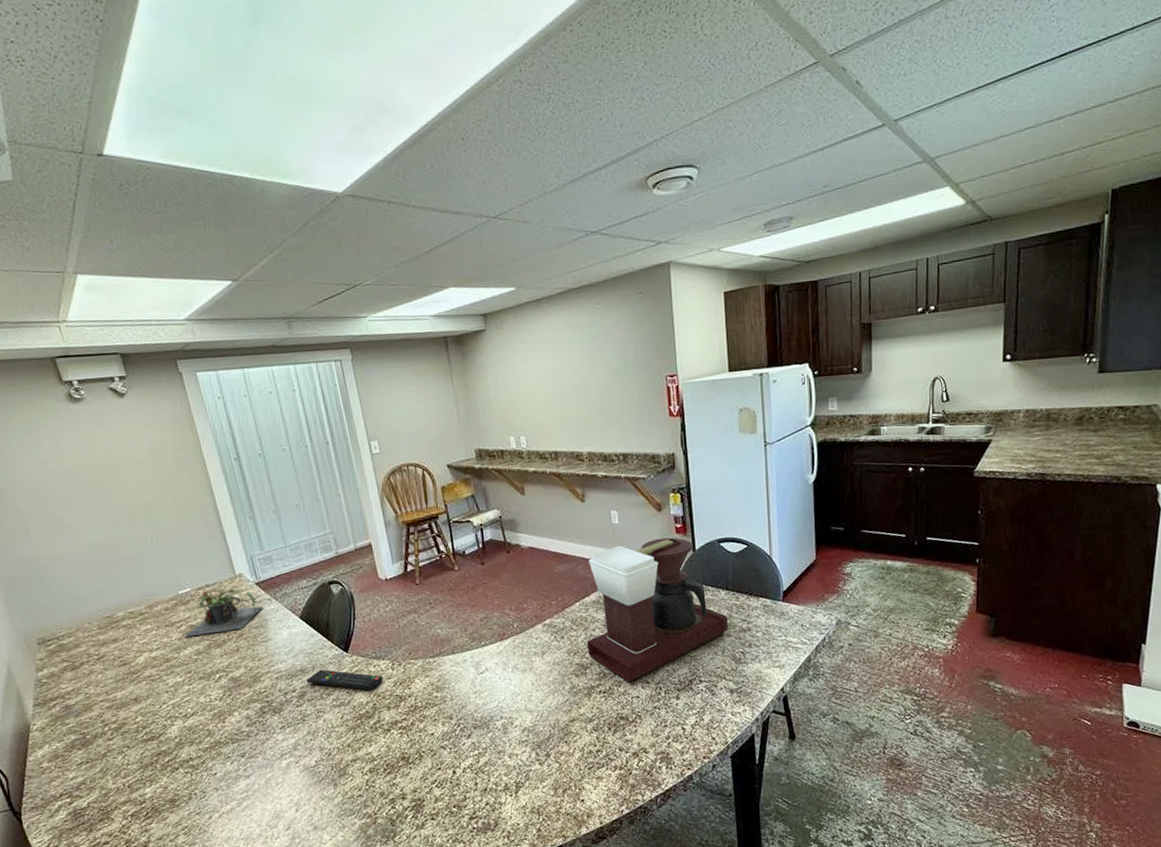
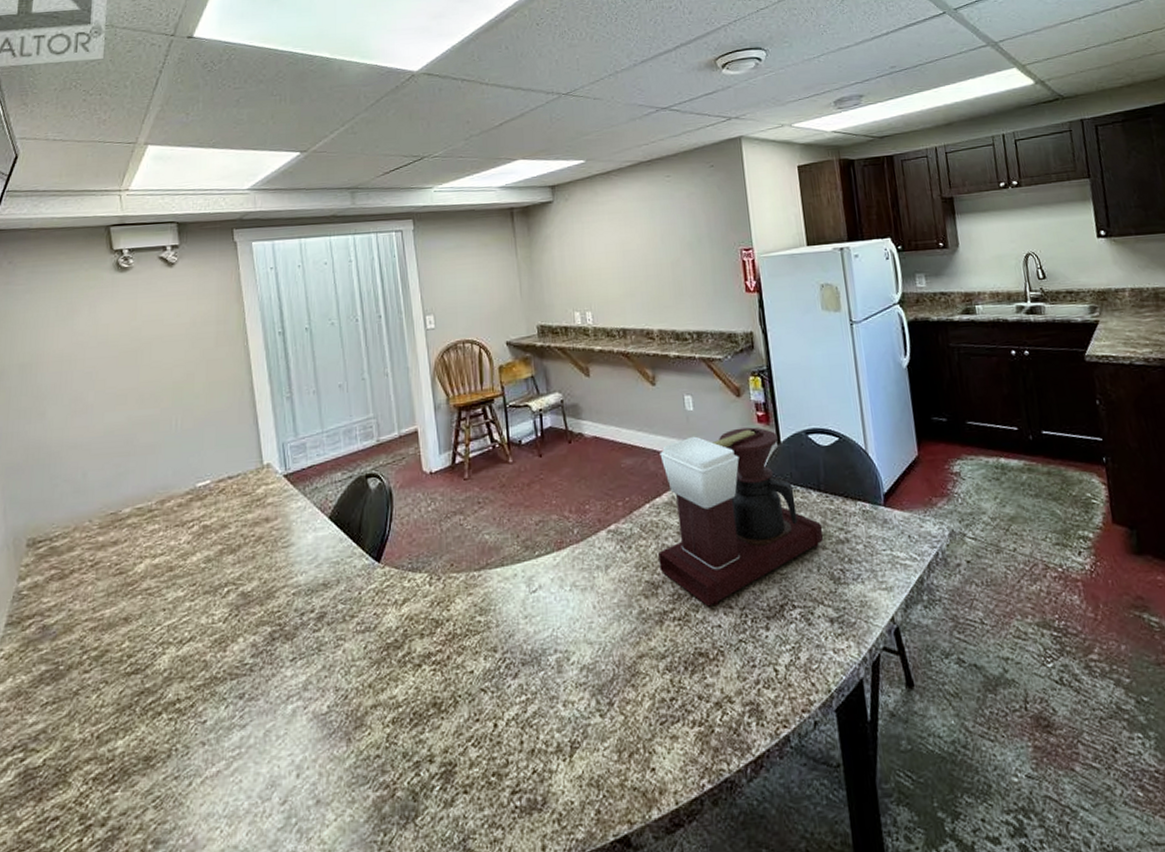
plant: present [185,587,273,638] -> none [195,479,300,541]
remote control: present [306,669,383,690] -> none [328,583,418,612]

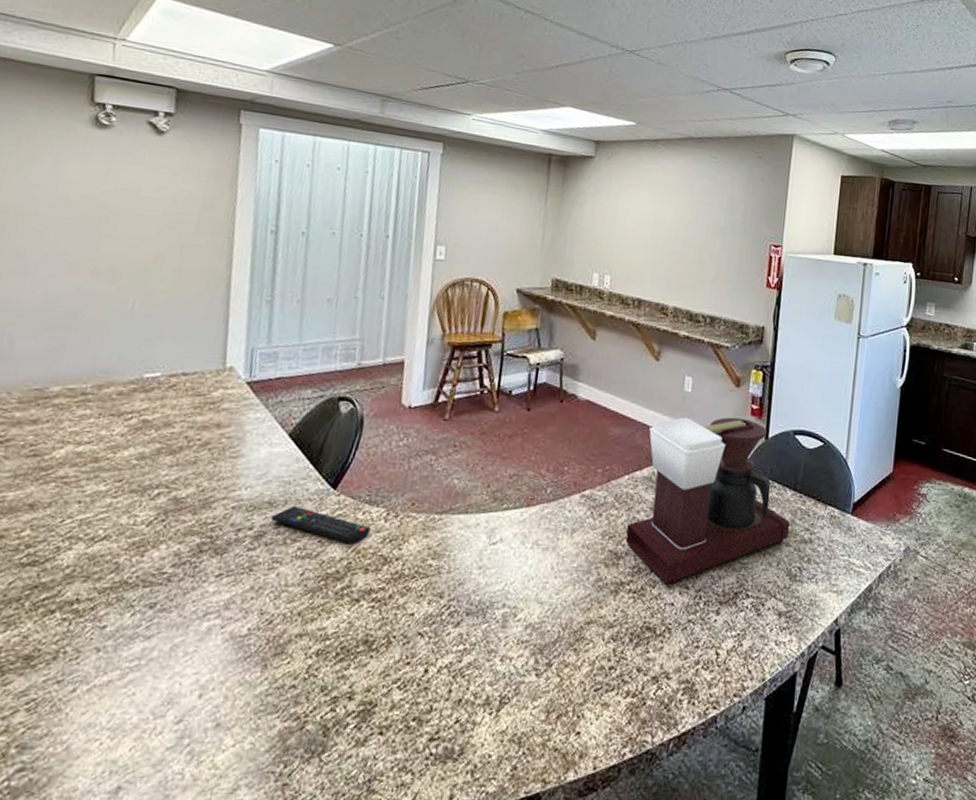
remote control: none [328,583,418,612] -> present [270,505,371,543]

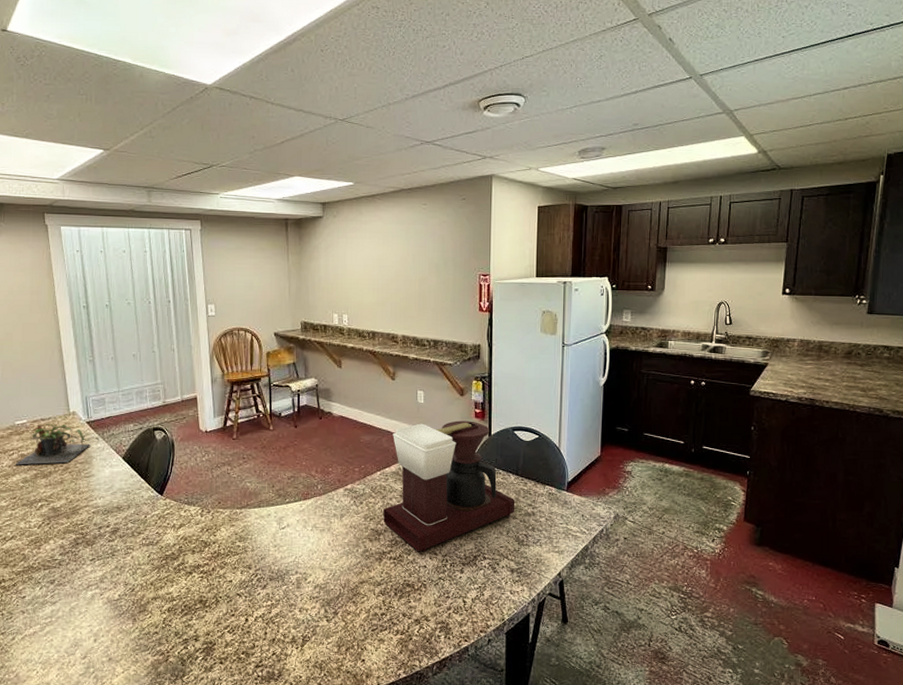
plant: none [131,378,261,436] -> present [15,422,100,465]
remote control: present [270,505,371,543] -> none [120,508,192,533]

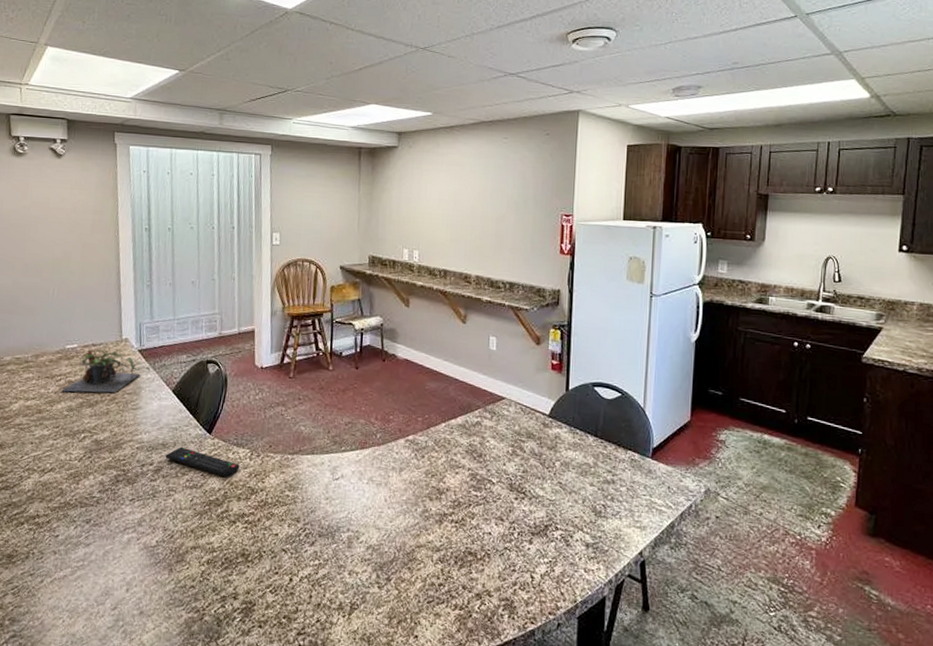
remote control: none [120,508,192,533] -> present [165,446,240,477]
coffee maker: present [383,420,516,552] -> none [446,371,593,517]

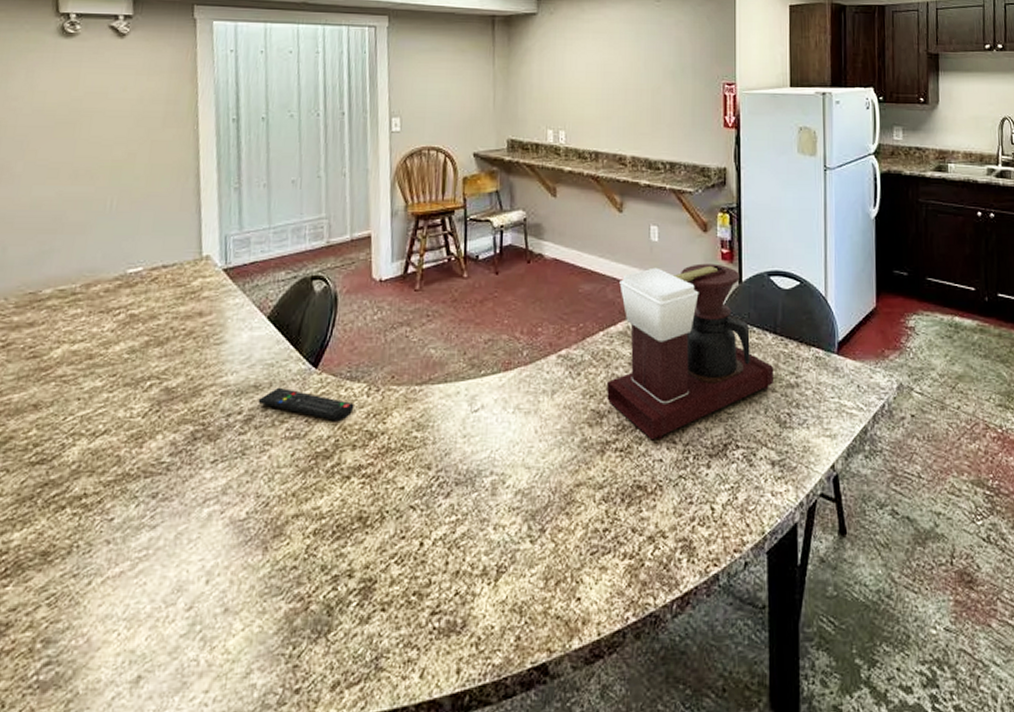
plant: present [61,348,151,393] -> none [120,270,239,329]
coffee maker: none [446,371,593,517] -> present [607,263,775,441]

